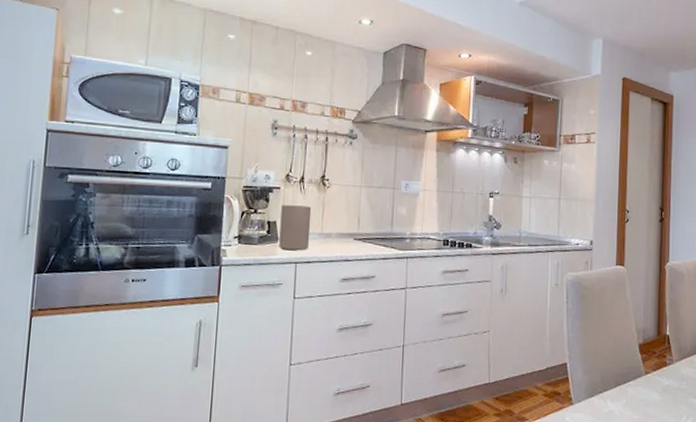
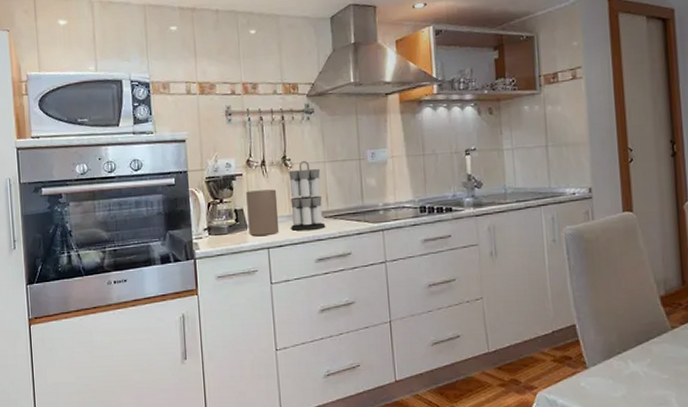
spice rack: none [321,182,355,251] -> present [288,160,326,232]

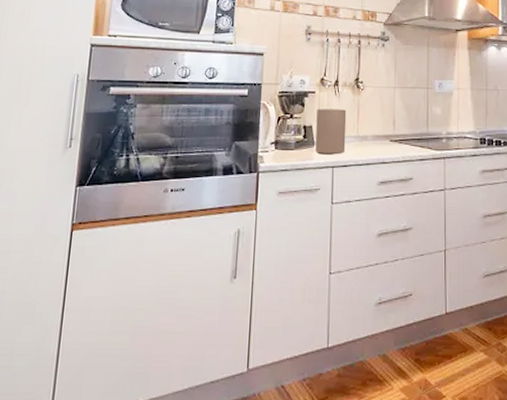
spice rack: present [288,160,326,232] -> none [357,84,391,153]

